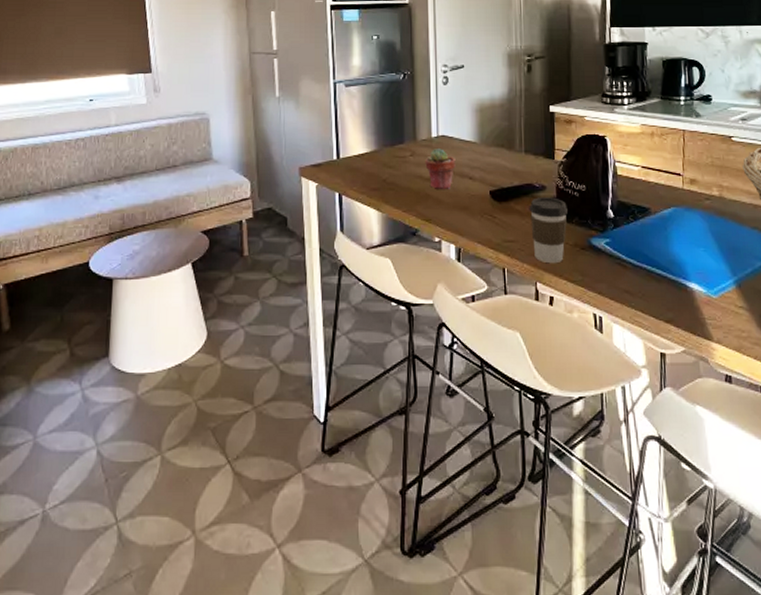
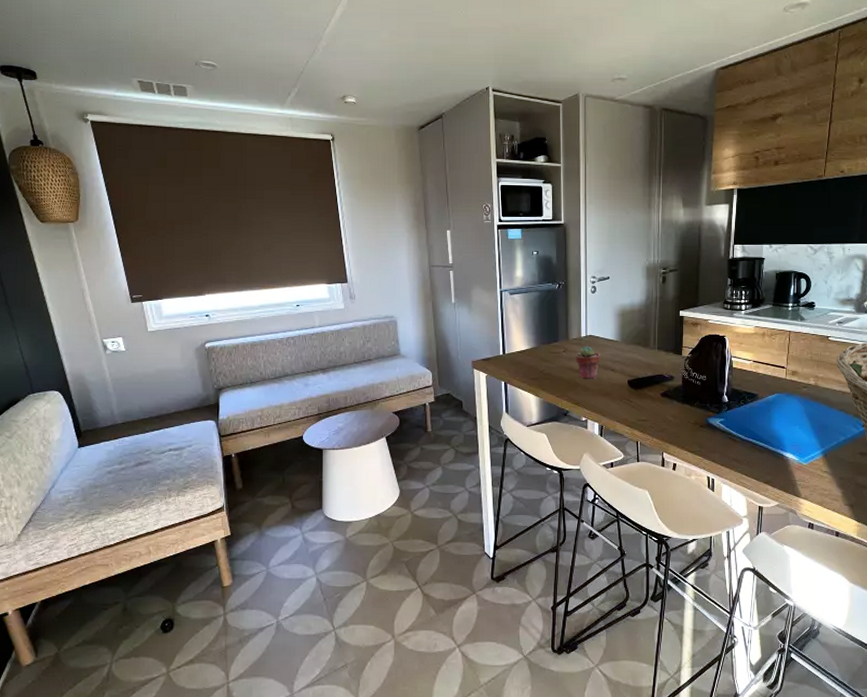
coffee cup: present [529,197,569,264] -> none [659,386,692,438]

